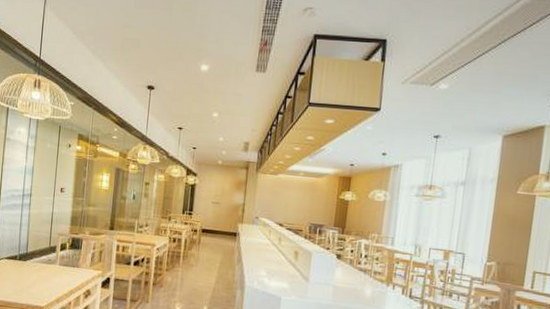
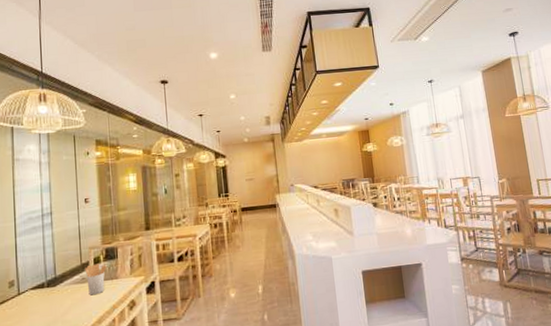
utensil holder: none [52,249,71,277] -> present [85,263,107,296]

